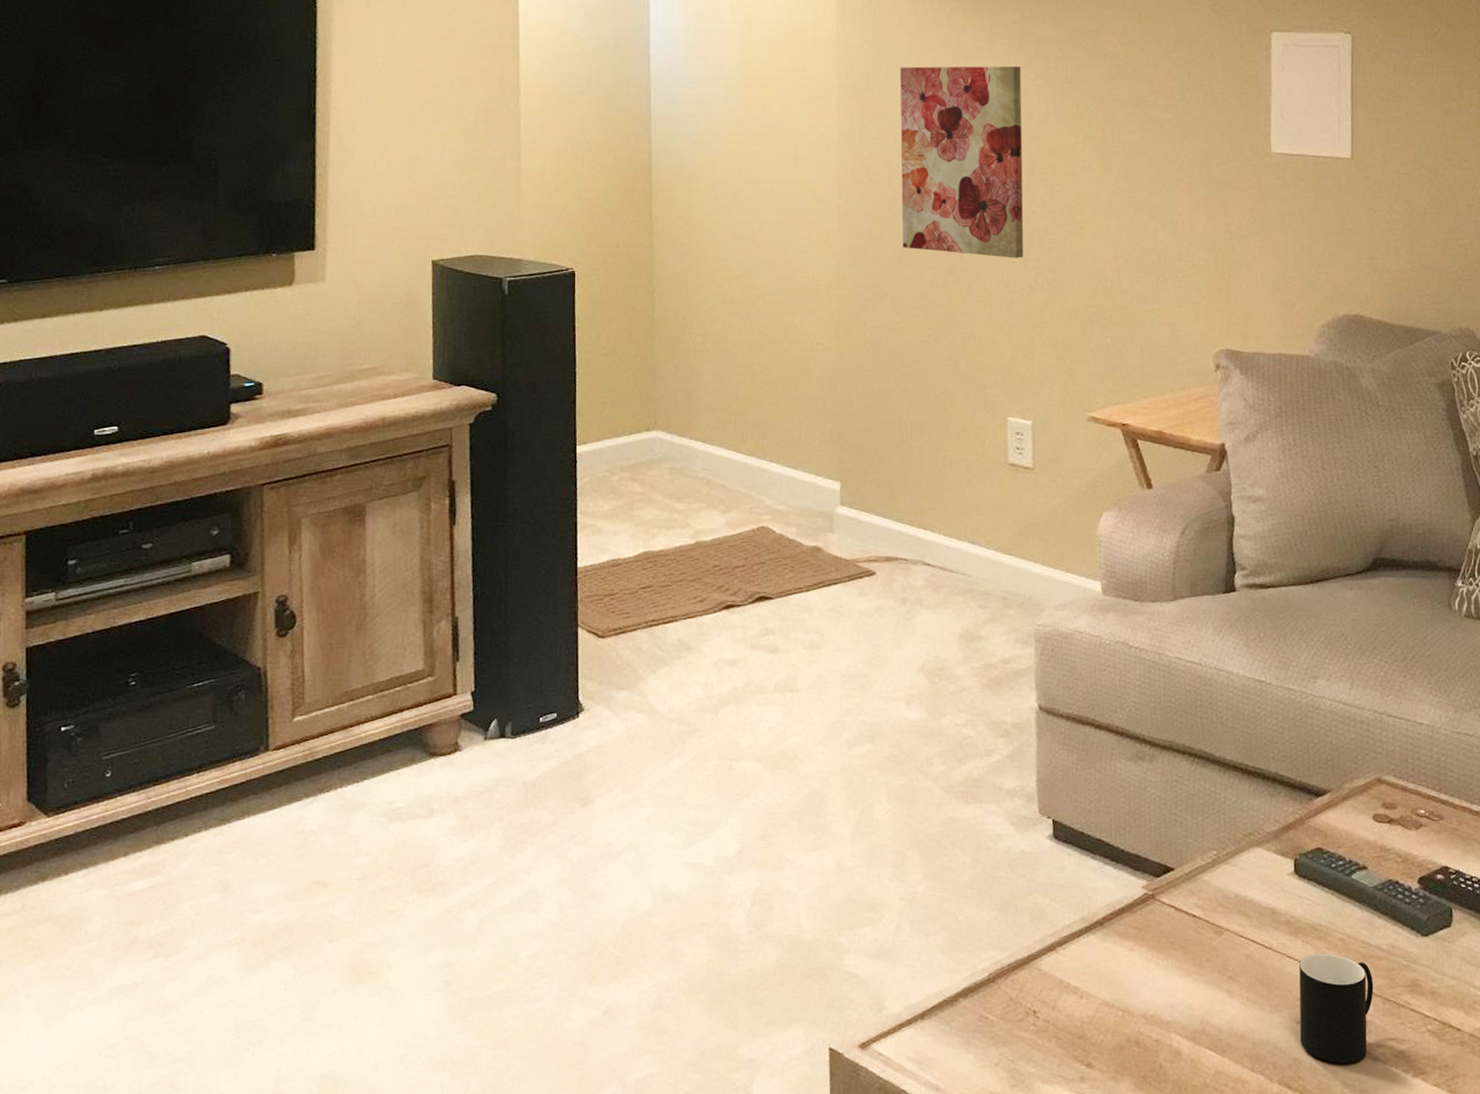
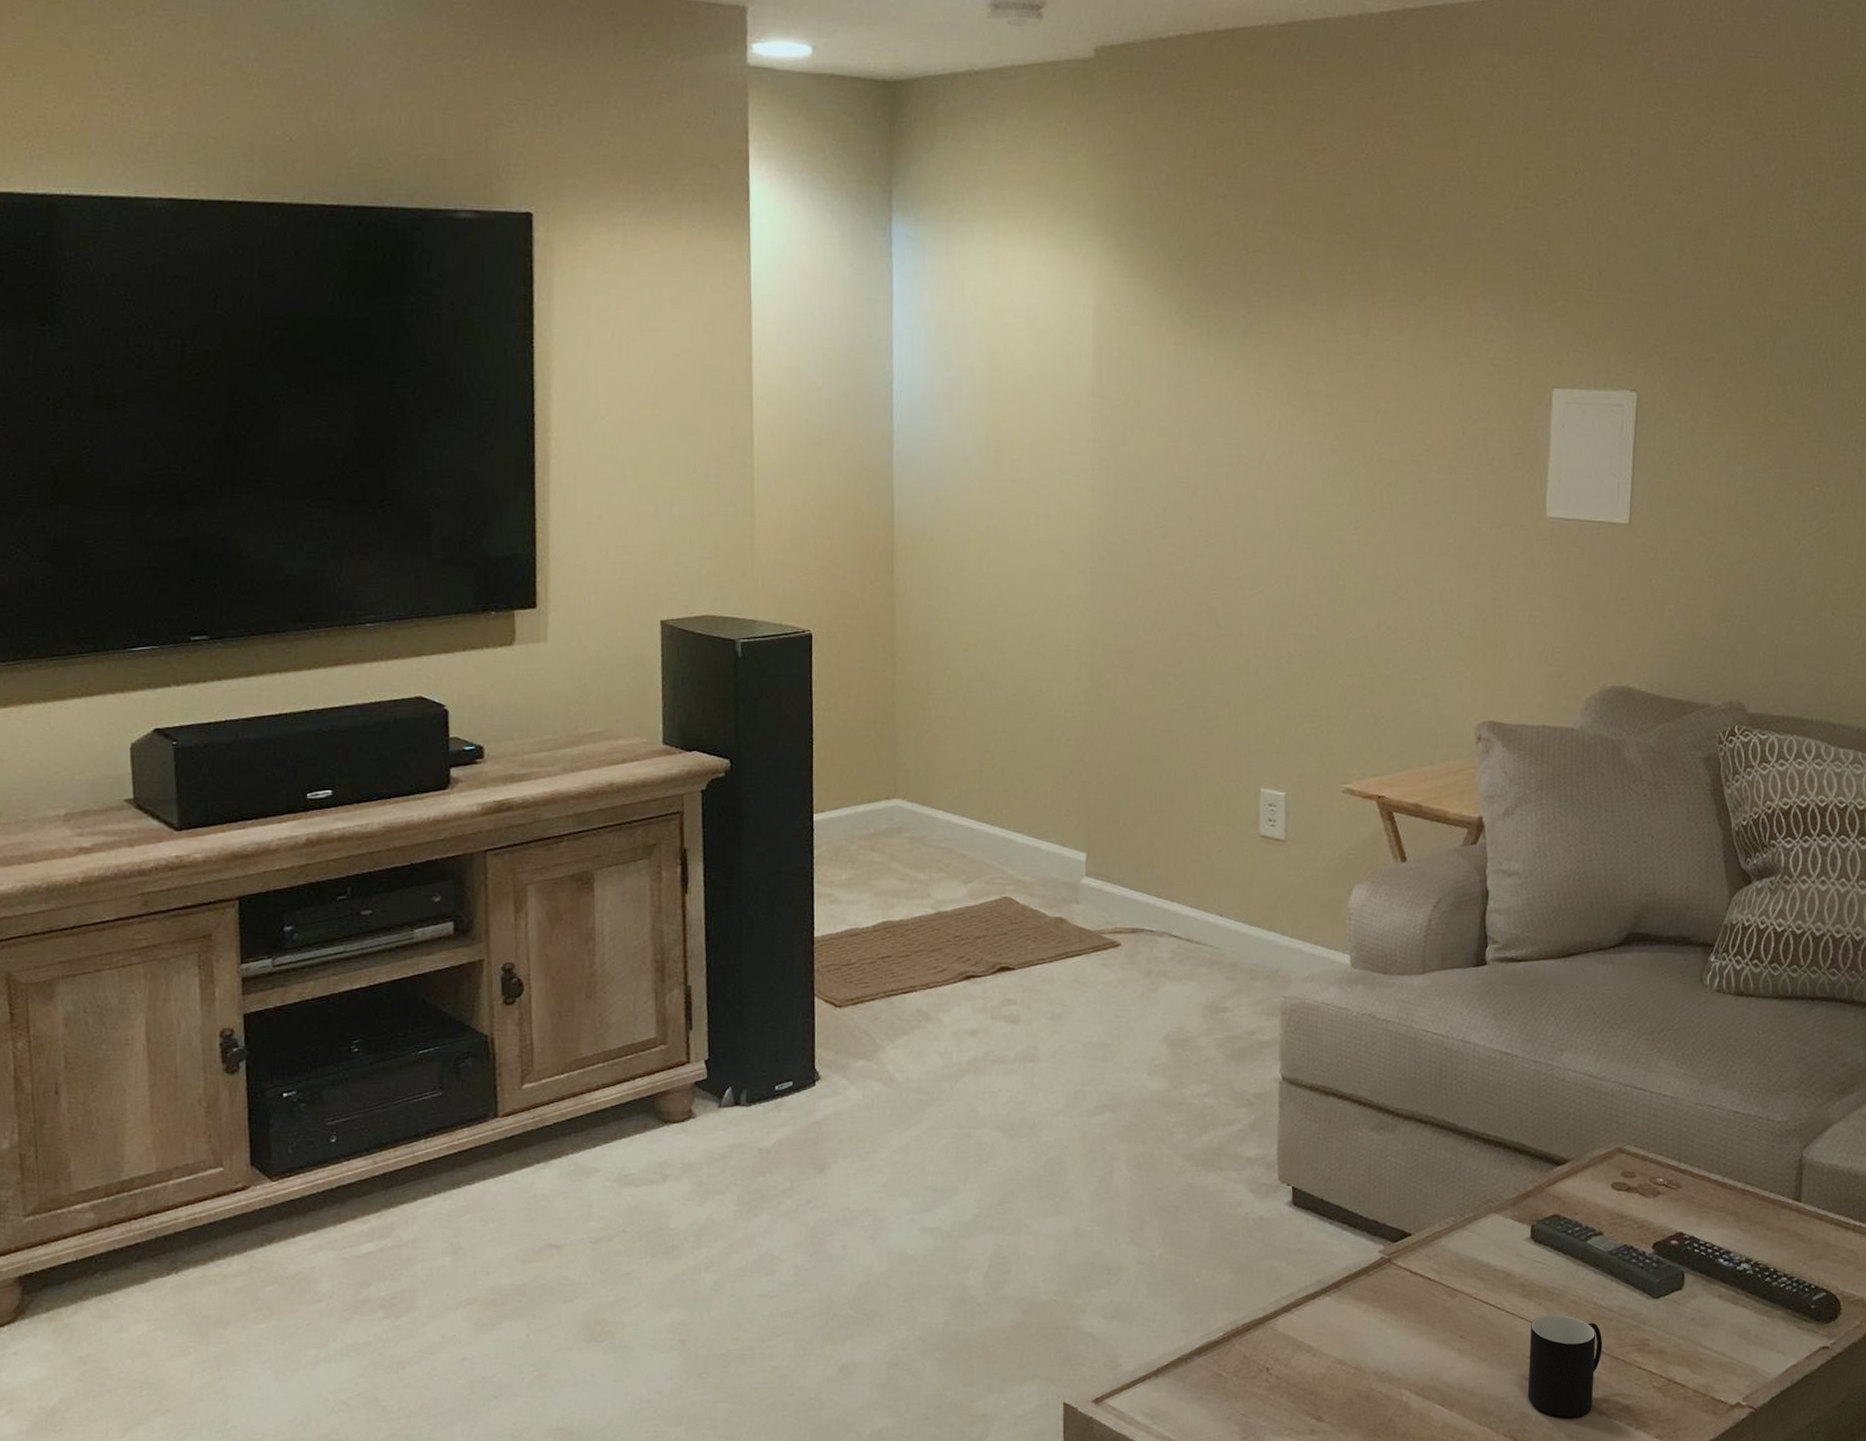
wall art: present [900,66,1024,258] -> none [1156,420,1287,625]

